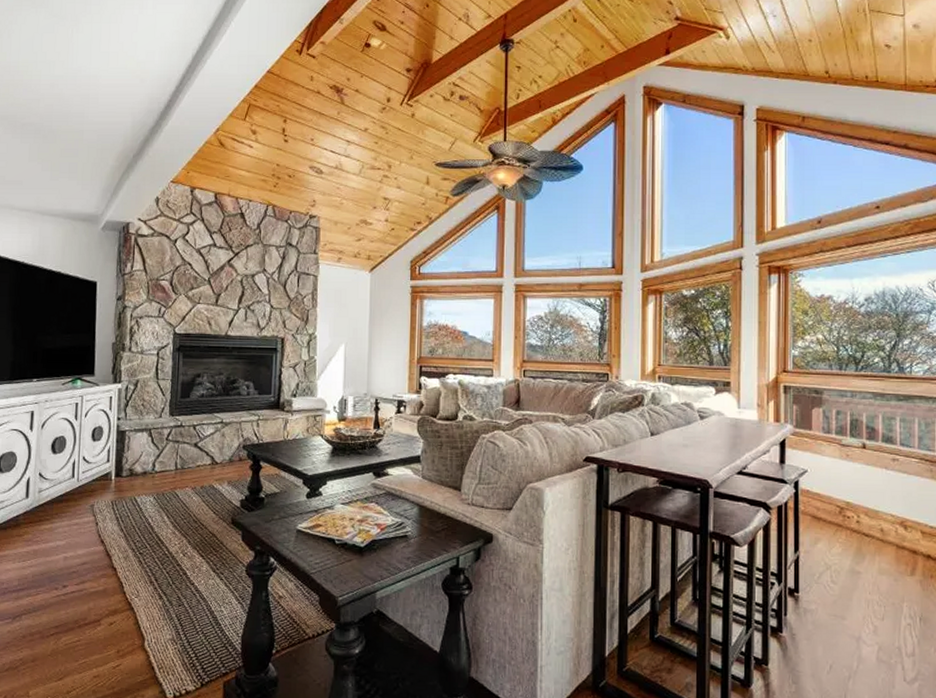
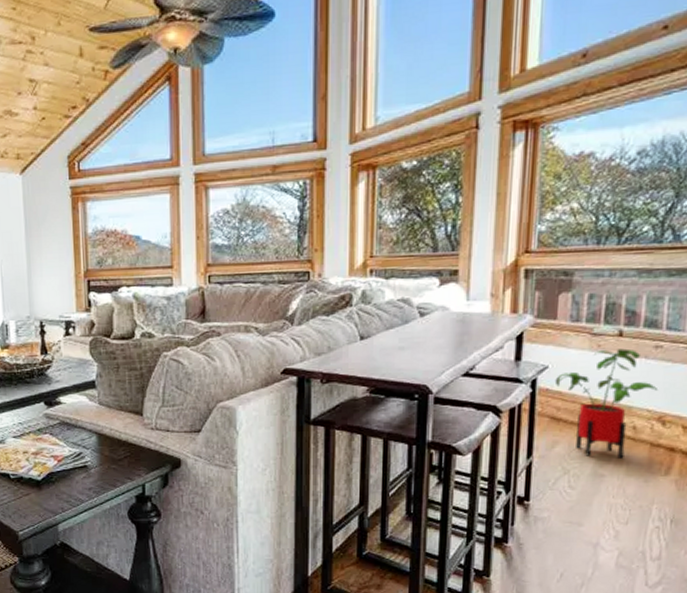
house plant: none [813,459,899,558] -> present [554,348,659,459]

